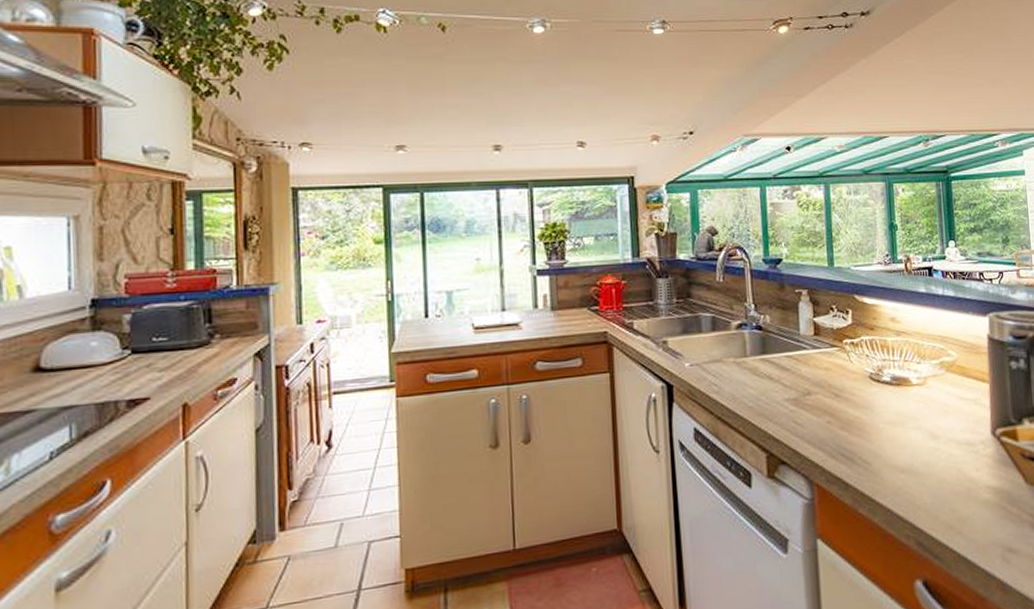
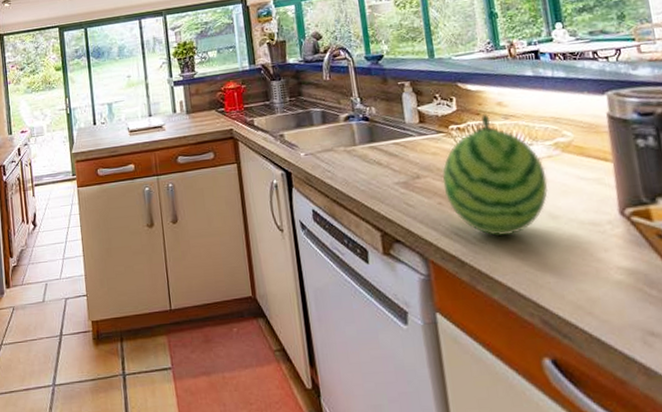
fruit: none [833,329,932,457] -> present [442,114,549,237]

